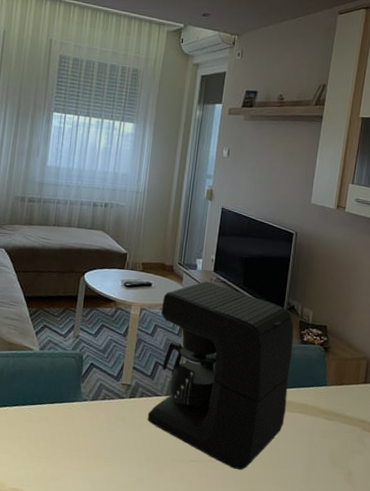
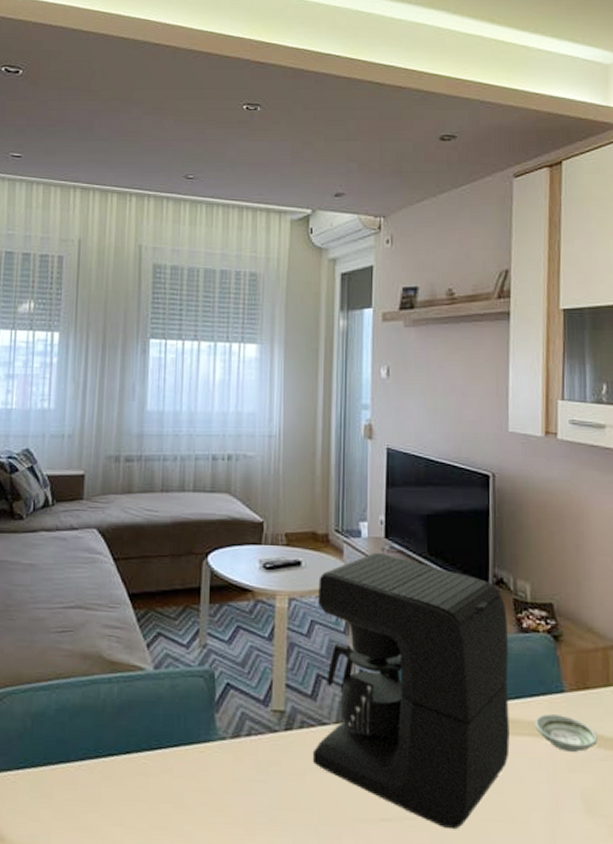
saucer: none [303,399,346,426] -> present [534,713,598,752]

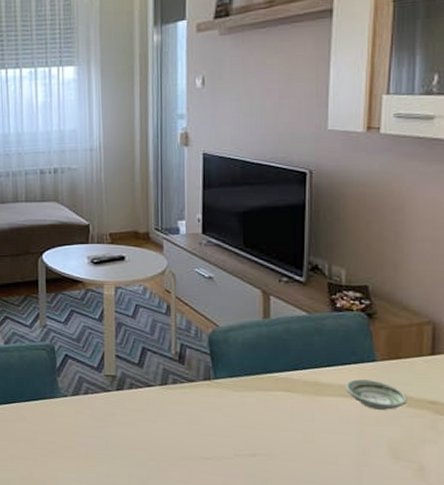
coffee maker: present [312,552,510,830] -> none [141,246,321,468]

